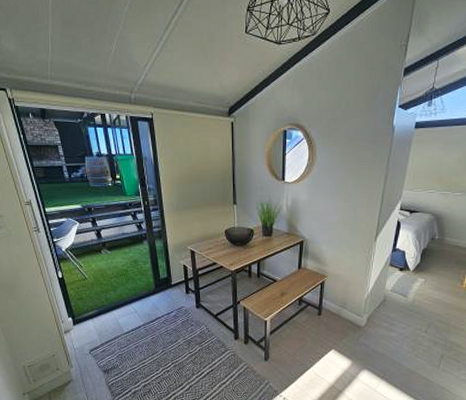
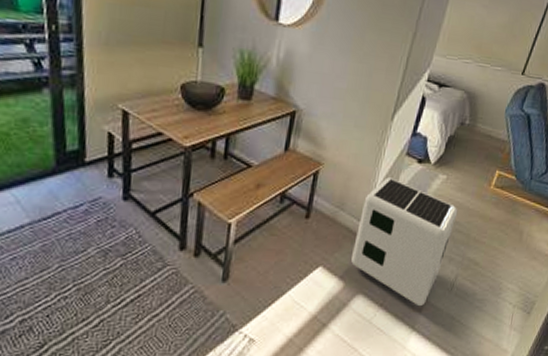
air purifier: none [355,283,437,379] -> present [350,177,458,307]

